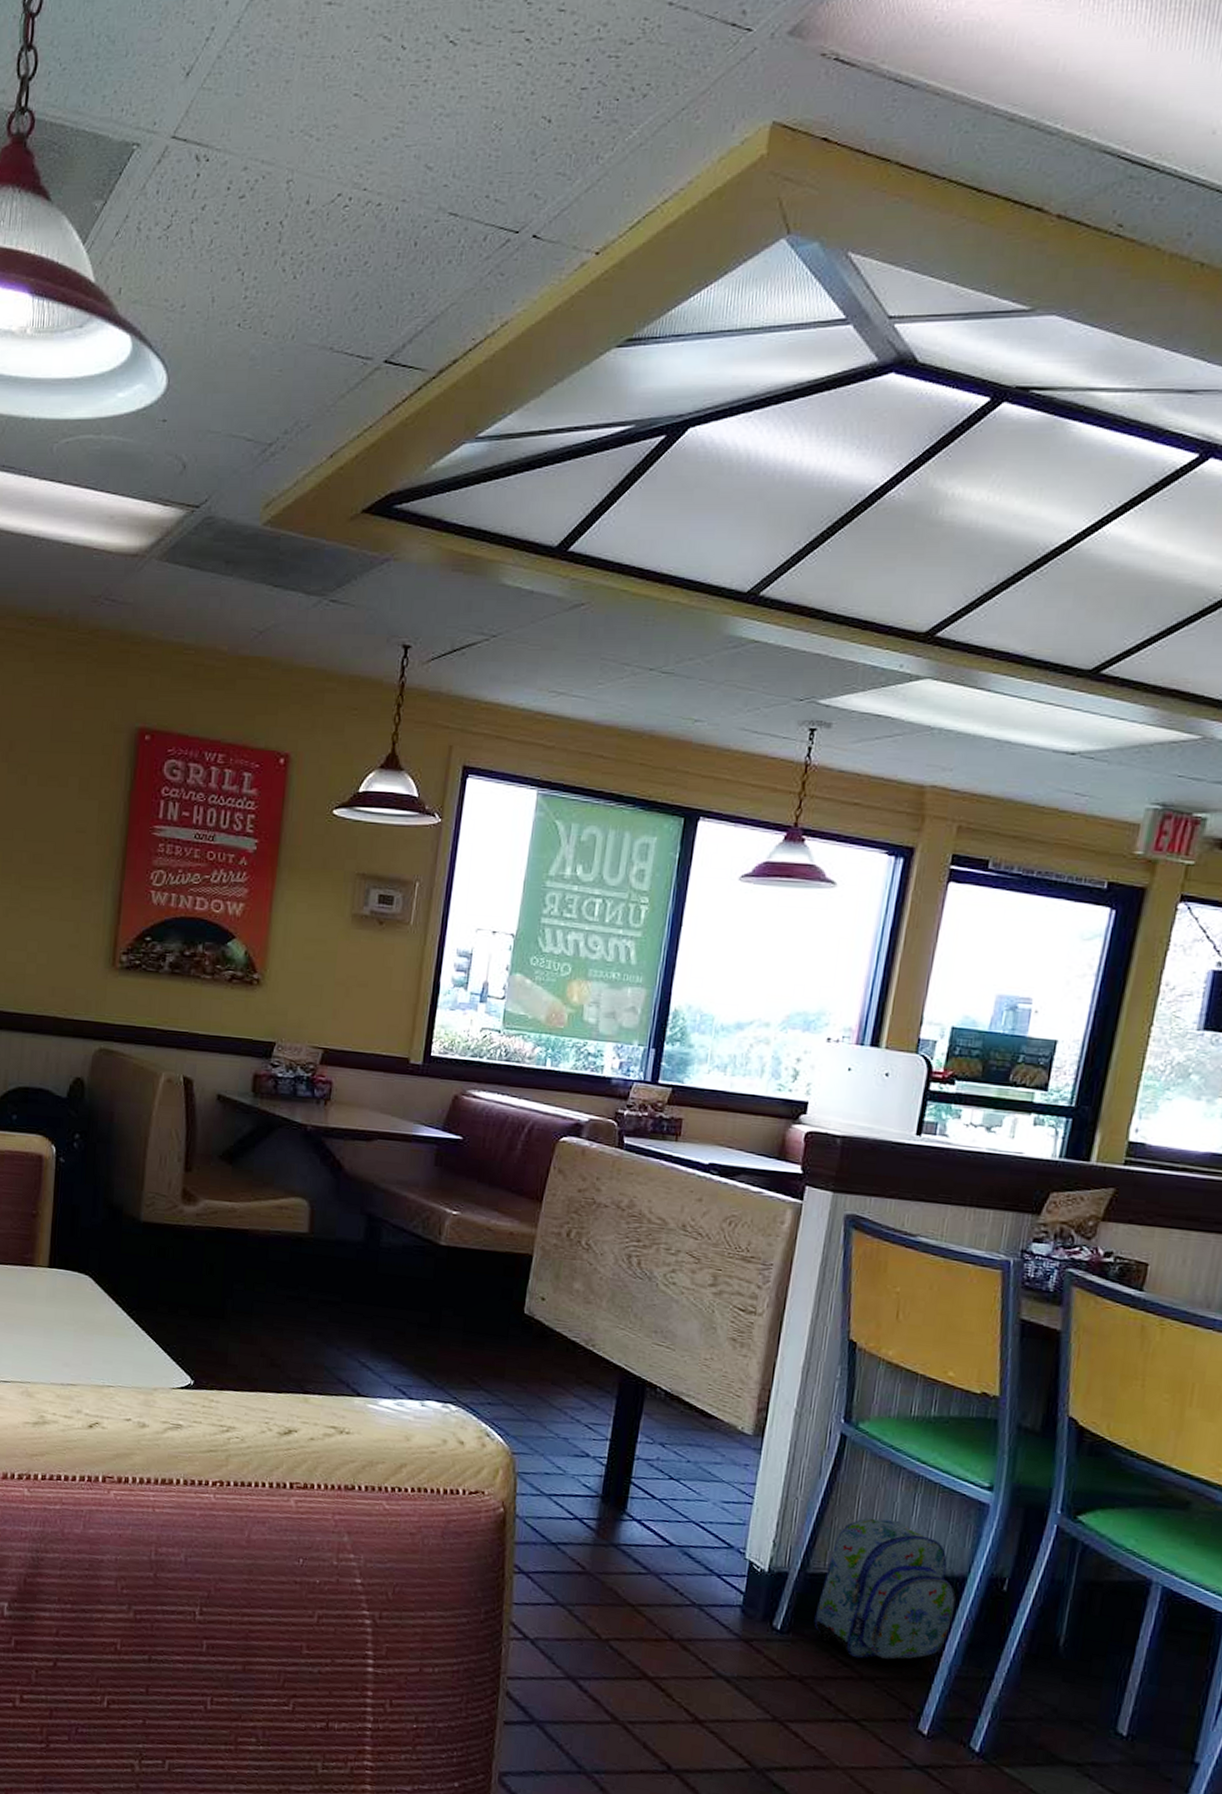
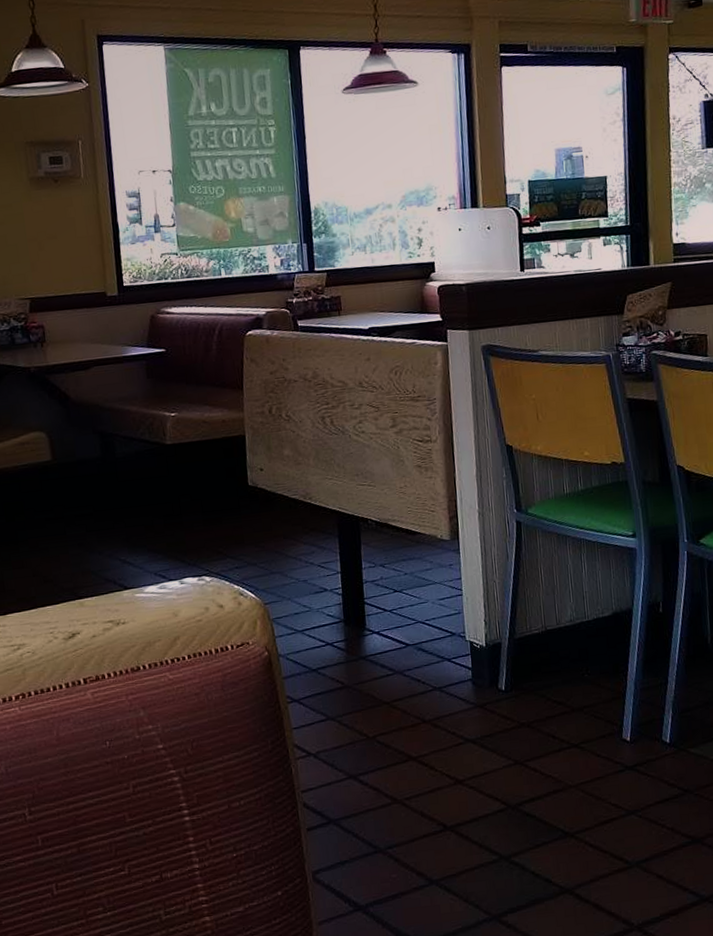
backpack: present [814,1518,956,1660] -> none [528,578,629,696]

